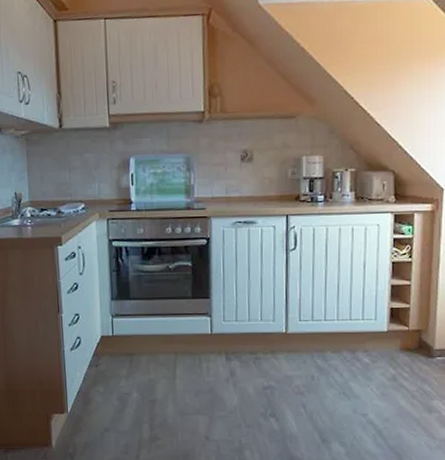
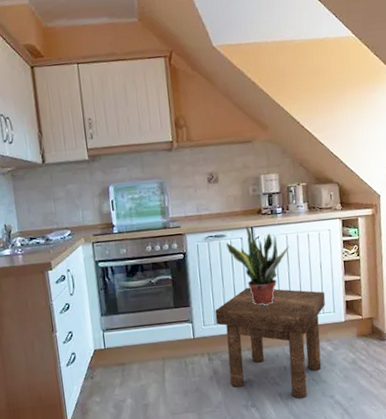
stool: none [237,283,367,414] -> present [215,287,326,399]
potted plant: none [257,213,330,305] -> present [226,226,290,306]

